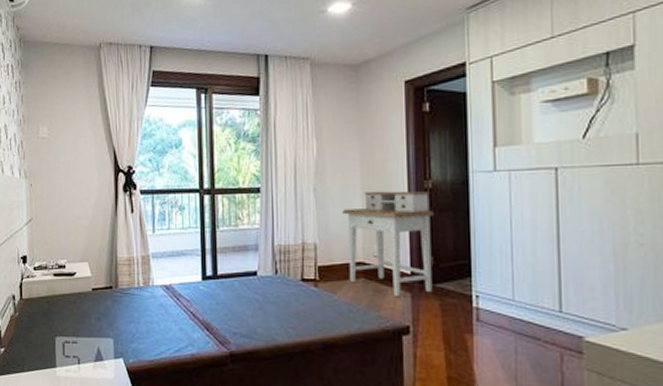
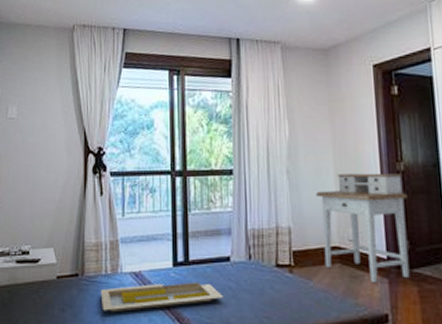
serving tray: none [133,294,250,322] -> present [100,281,223,313]

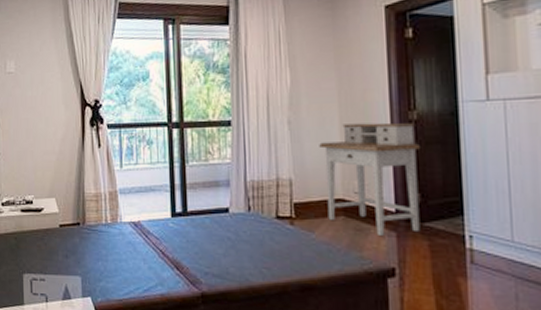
serving tray: present [100,281,223,313] -> none [101,232,222,260]

